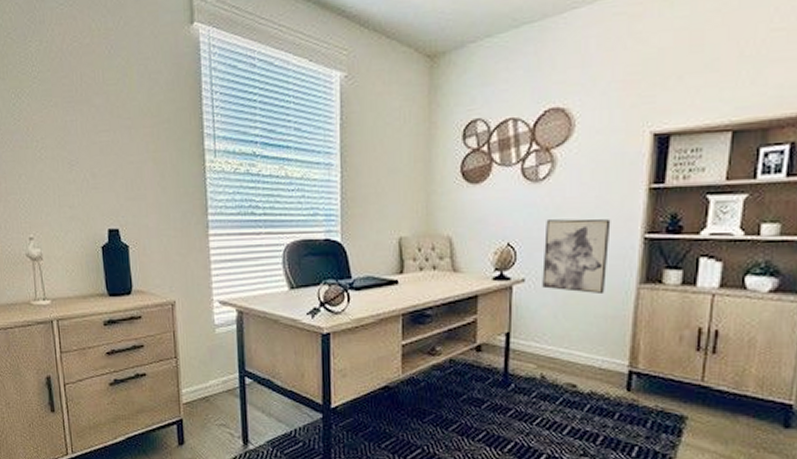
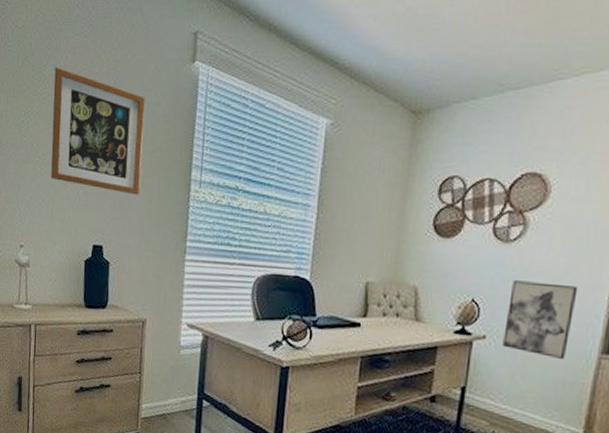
wall art: none [41,40,152,172] -> present [51,66,145,195]

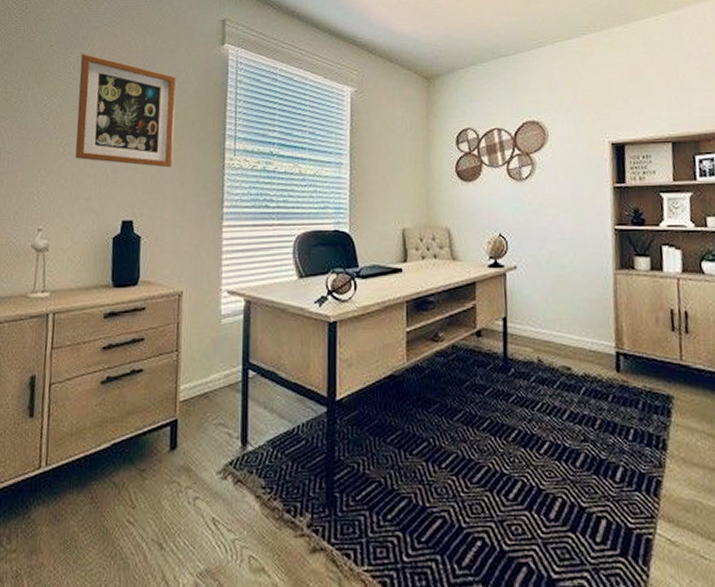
wall art: present [503,280,578,360] -> none [531,212,587,280]

